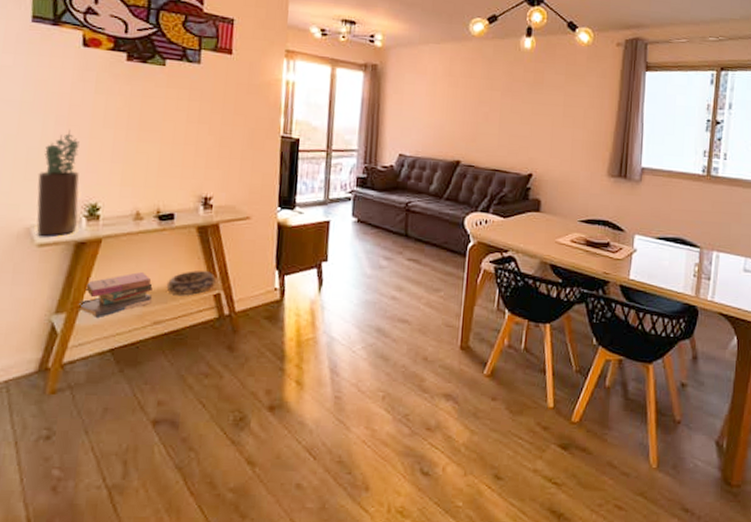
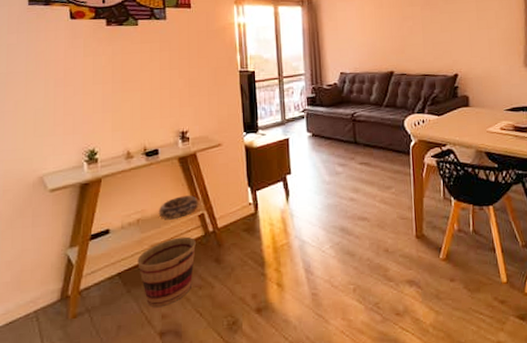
vase: present [36,129,80,237] -> none [45,89,81,183]
books: present [78,272,153,317] -> none [88,203,147,247]
basket: none [135,316,207,393] -> present [137,236,196,308]

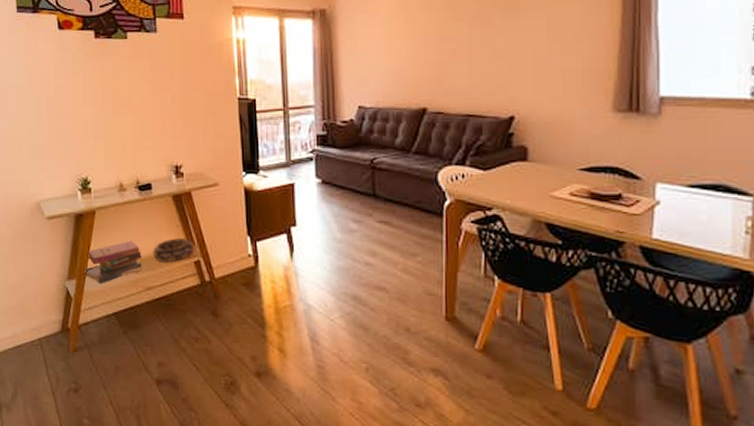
books: none [88,203,147,247] -> present [84,241,142,283]
basket: present [137,236,196,308] -> none [133,283,192,355]

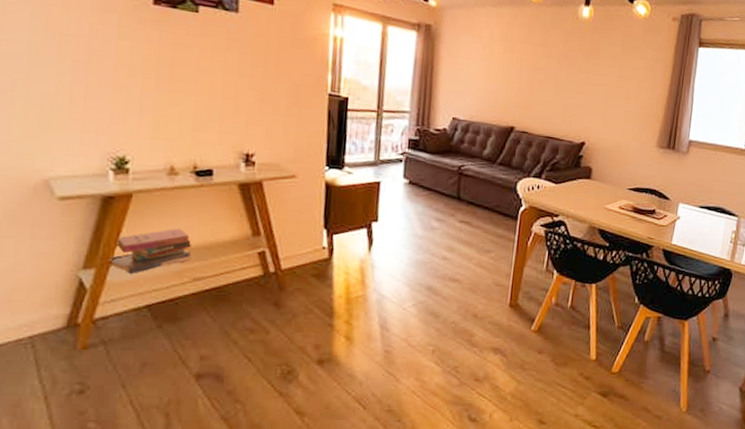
decorative bowl: present [152,238,194,262] -> none [206,228,260,252]

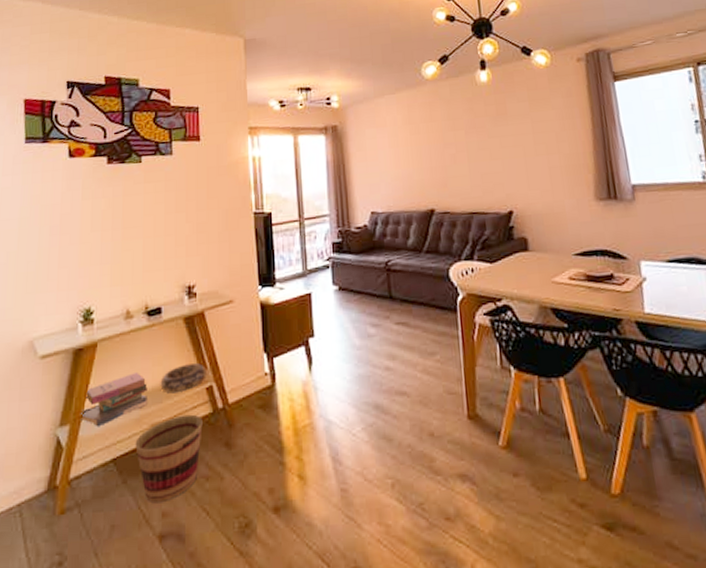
basket: none [174,273,252,348] -> present [135,414,203,504]
decorative bowl: none [206,228,260,252] -> present [160,363,207,392]

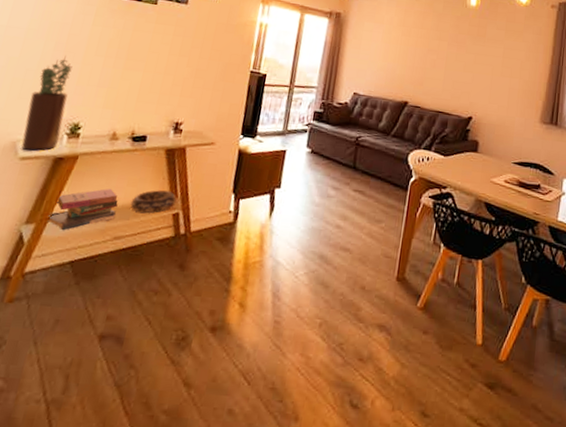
vase: none [37,238,75,348] -> present [21,55,73,152]
basket: present [135,414,203,504] -> none [94,233,164,307]

